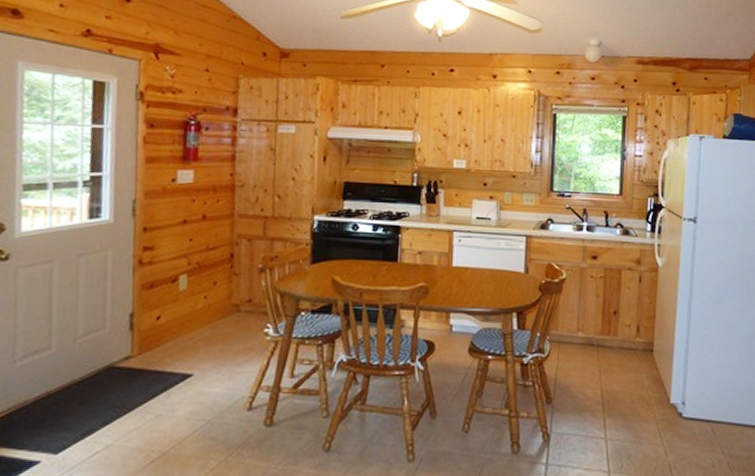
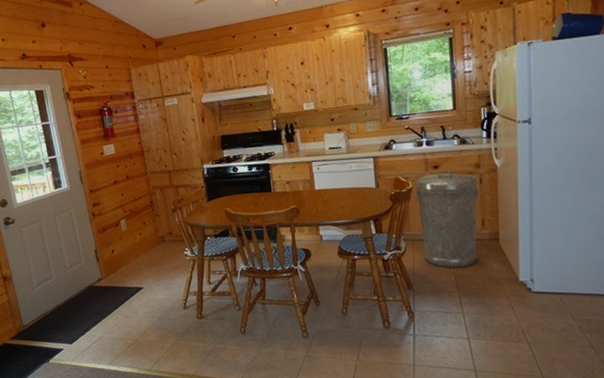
trash can: none [568,261,638,381] -> present [414,169,479,269]

